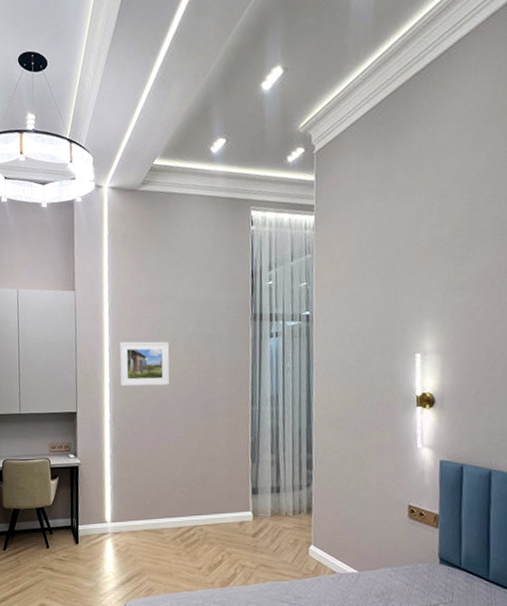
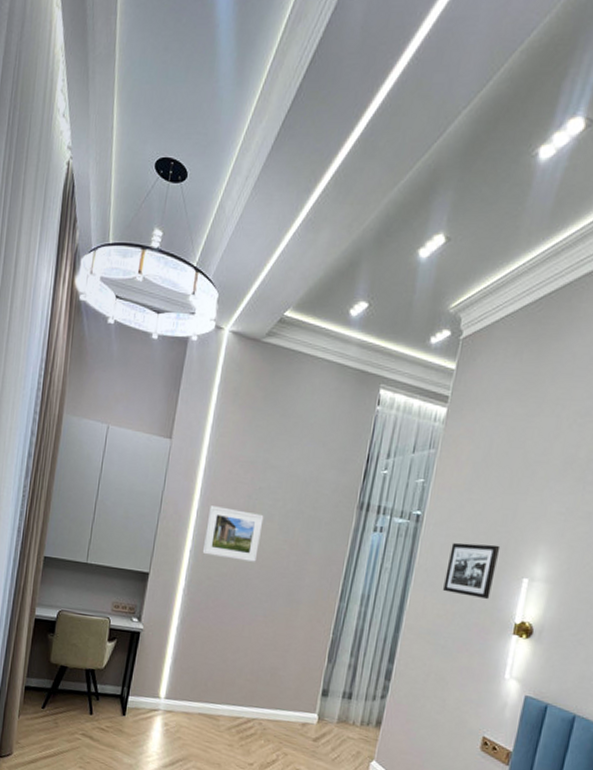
picture frame: none [343,328,389,380] -> present [443,542,501,600]

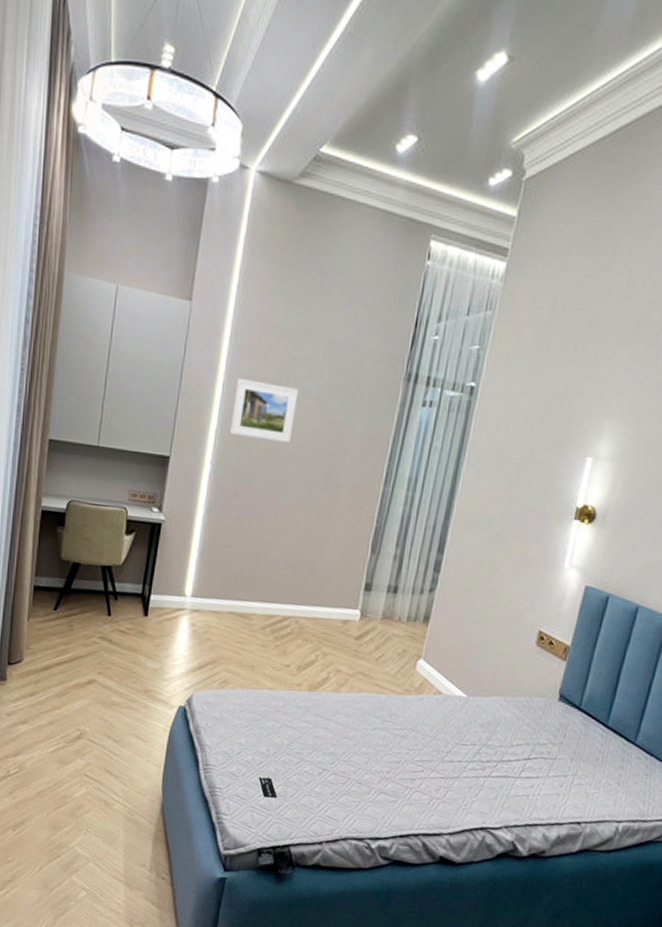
picture frame: present [443,542,501,600] -> none [499,418,563,482]

